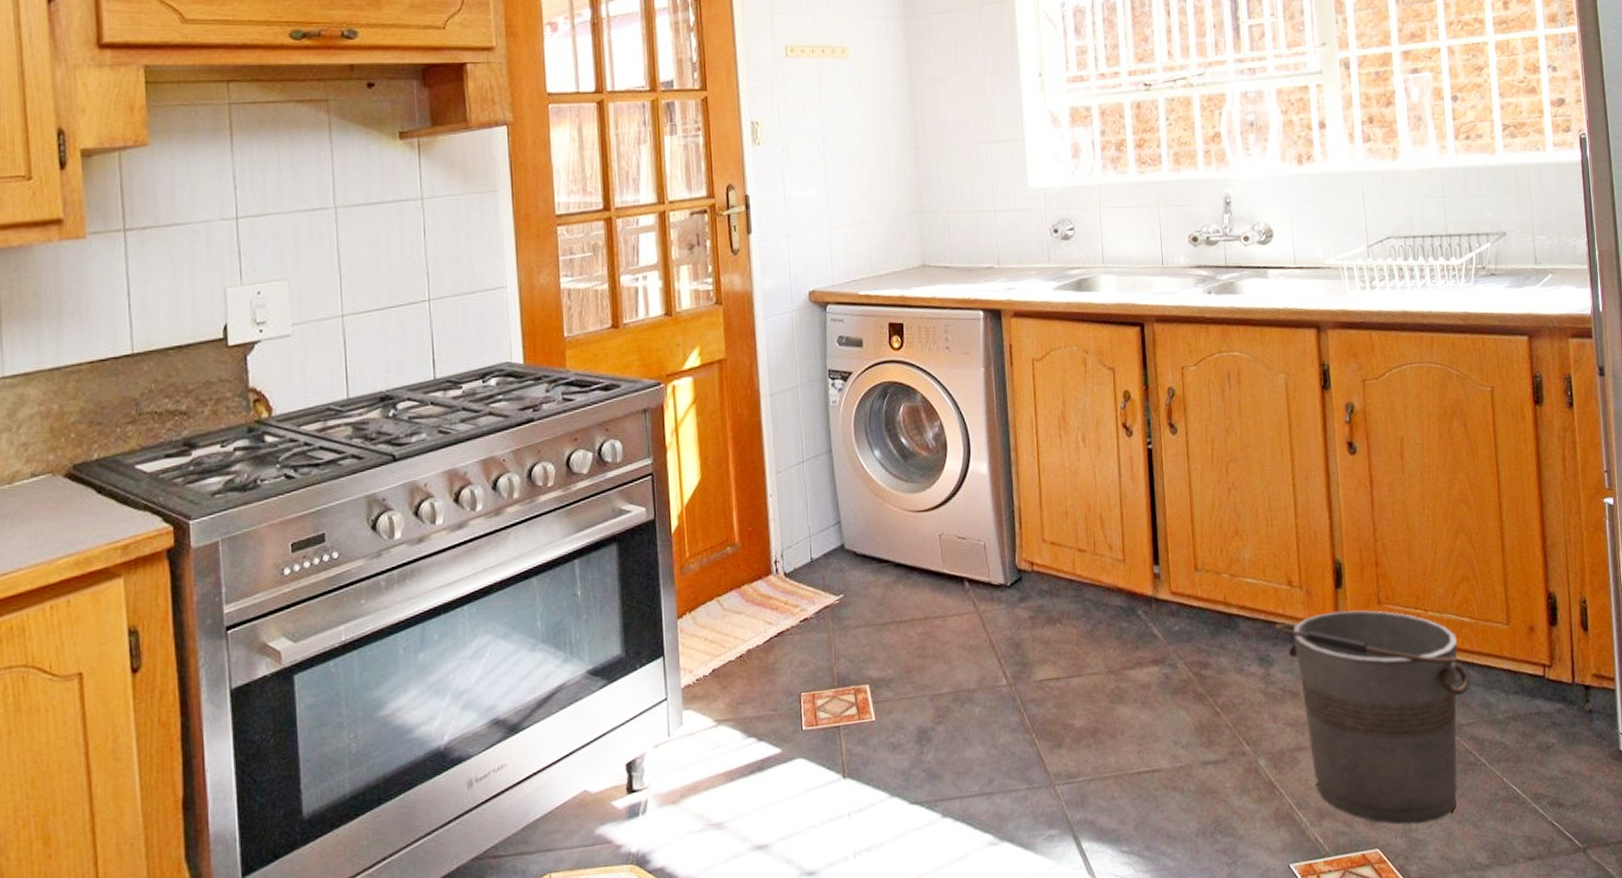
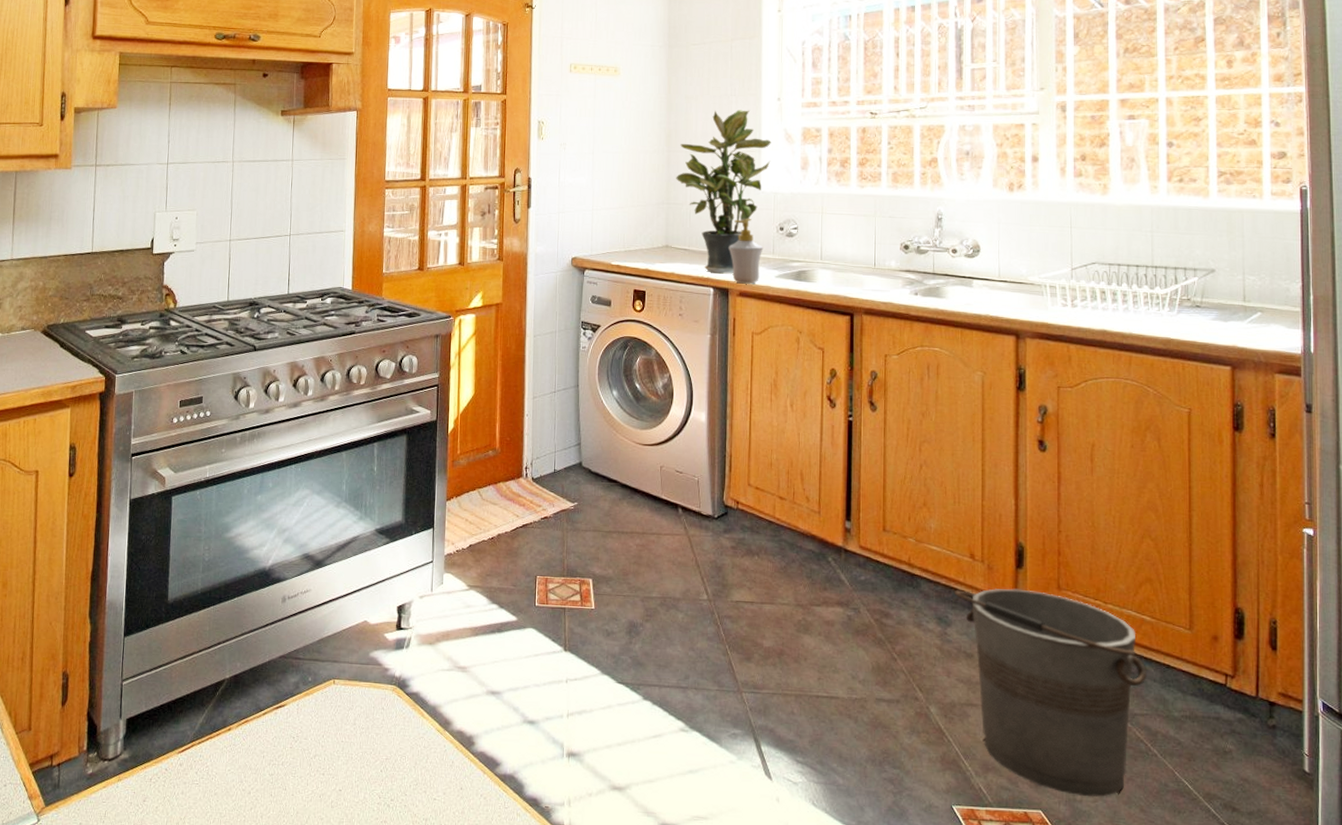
potted plant: none [928,90,1037,293] -> present [676,110,771,274]
soap bottle: none [996,222,1037,302] -> present [728,219,764,284]

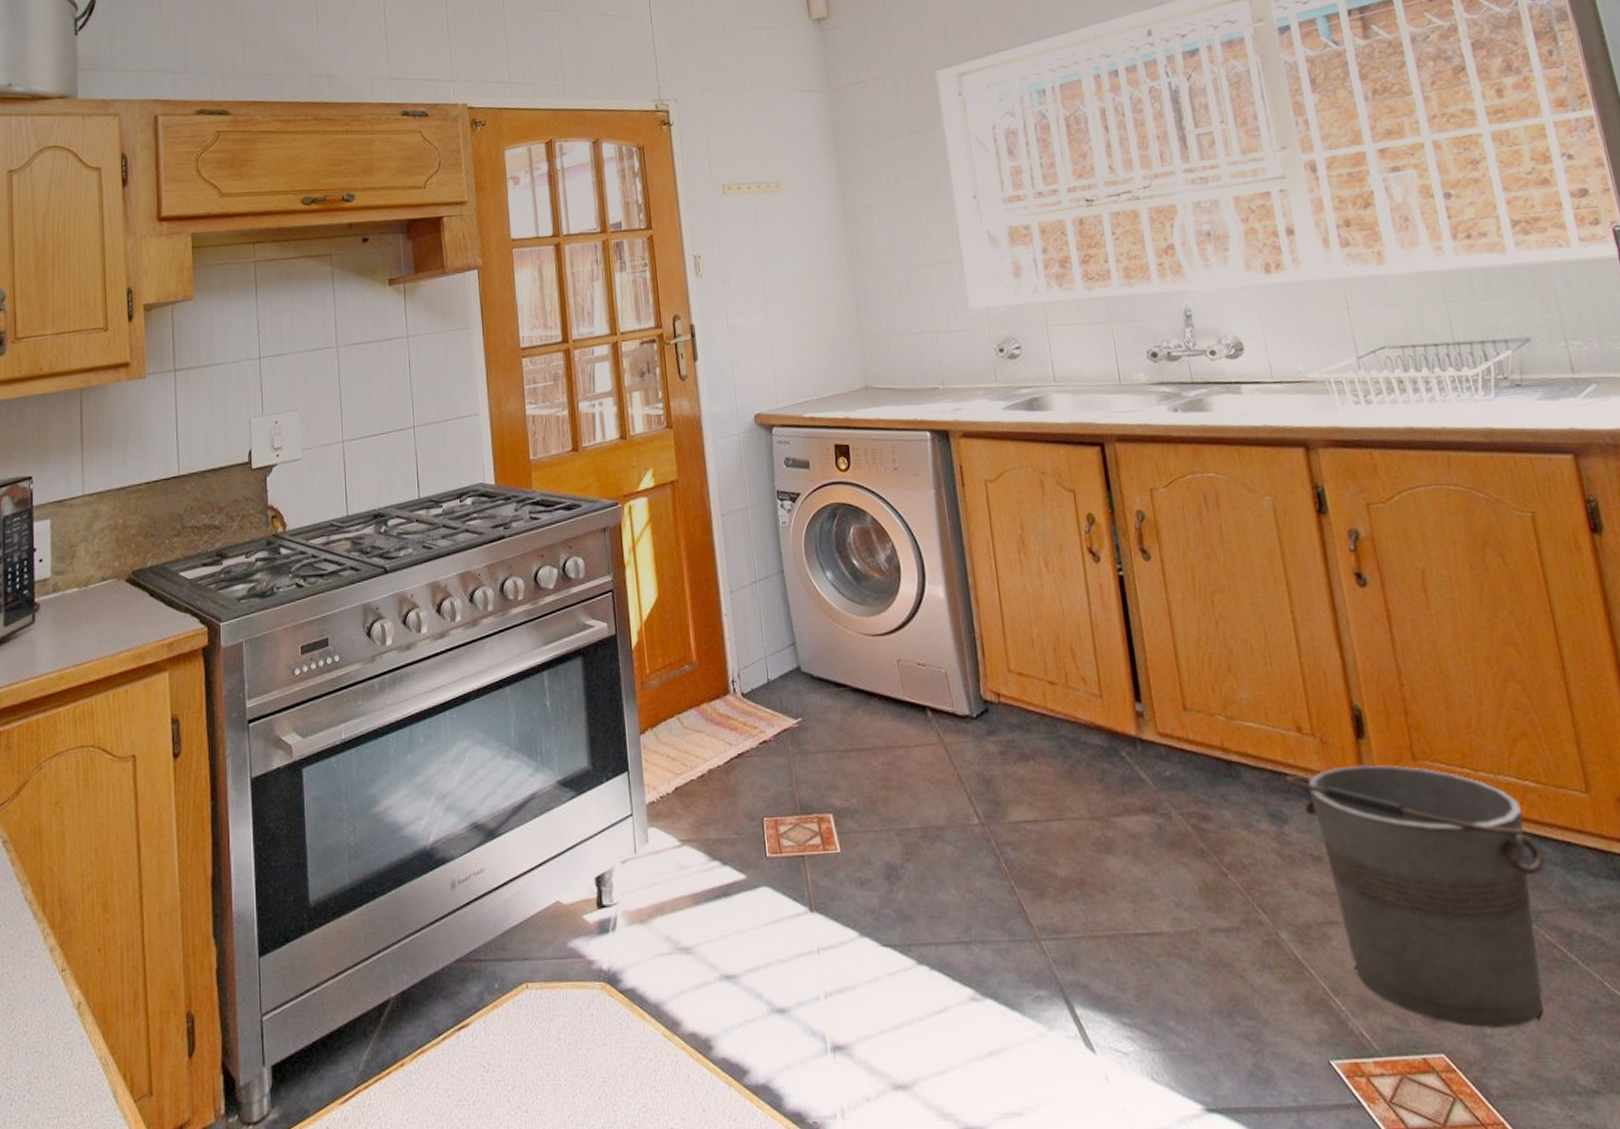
potted plant: present [676,110,771,274] -> none [865,214,976,414]
soap bottle: present [728,219,764,284] -> none [941,343,984,423]

